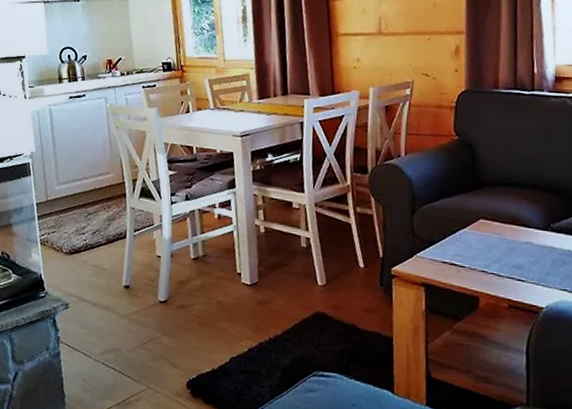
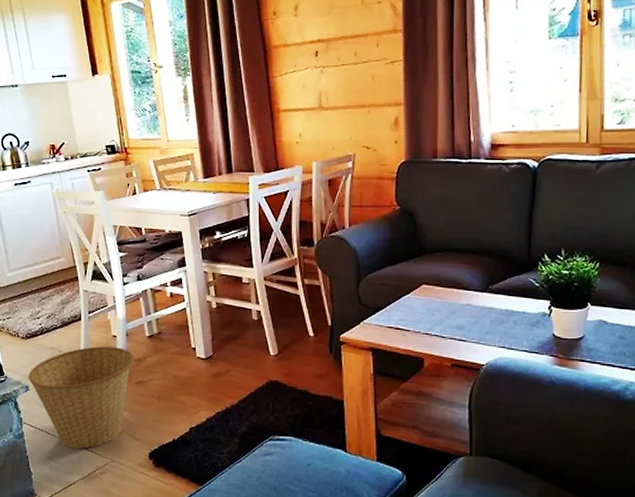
basket: none [68,266,178,373] -> present [28,346,134,449]

